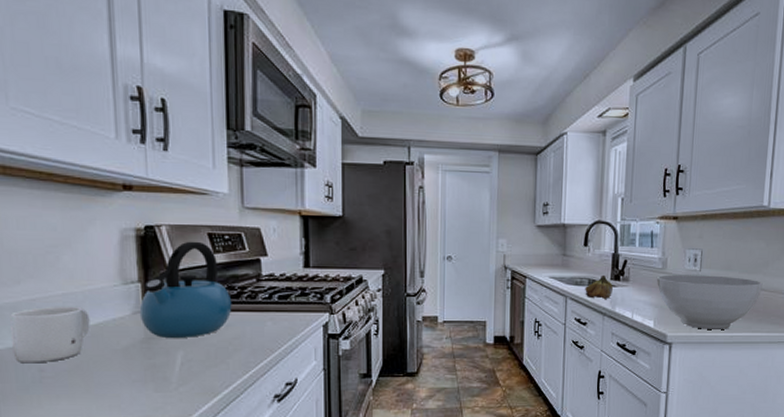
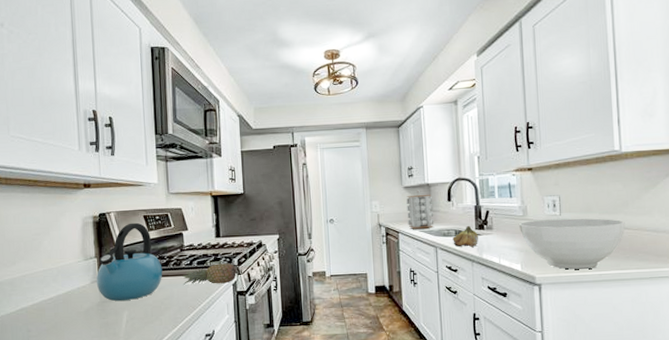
mug: present [10,306,90,364] -> none [8,279,62,326]
fruit: none [258,299,328,324] -> present [182,263,237,285]
spice rack: none [537,230,568,275] -> present [405,190,434,229]

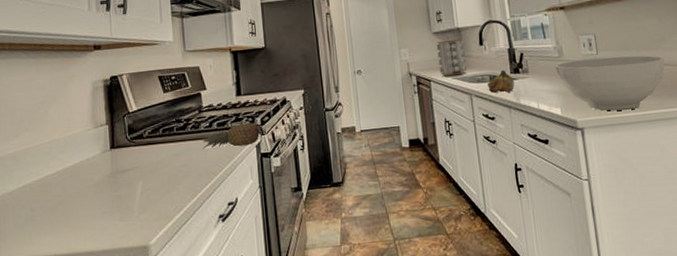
kettle: present [96,222,163,301] -> none [107,84,180,171]

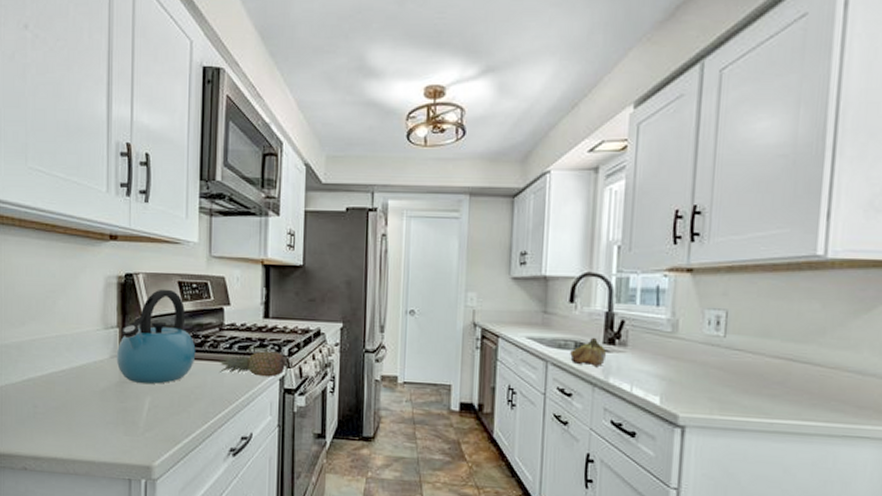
kettle: none [107,84,180,171] -> present [116,289,196,384]
spice rack: present [435,35,467,77] -> none [512,283,549,336]
bowl: present [554,56,665,111] -> none [663,340,818,414]

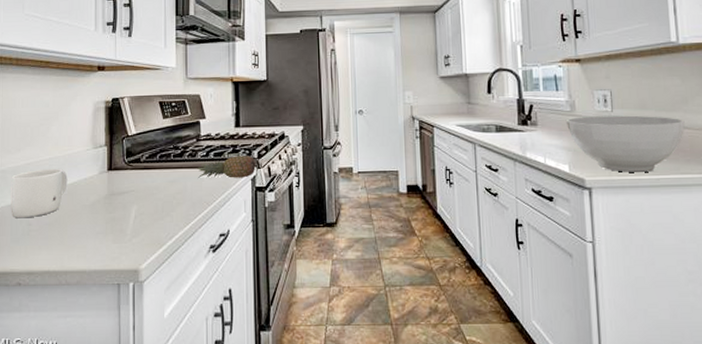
mug: none [15,347,76,400] -> present [11,168,68,219]
kettle: present [116,289,196,384] -> none [104,109,177,194]
fruit: present [570,337,606,367] -> none [493,120,521,145]
bowl: none [663,340,818,414] -> present [565,115,685,173]

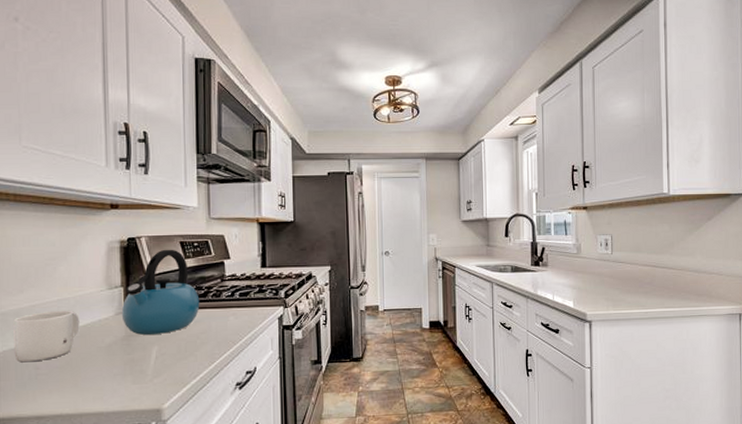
kettle: none [104,109,177,194] -> present [121,249,200,335]
fruit: present [197,155,256,178] -> none [222,295,283,318]
bowl: present [565,115,685,173] -> none [572,257,670,308]

